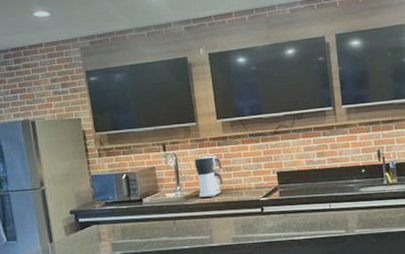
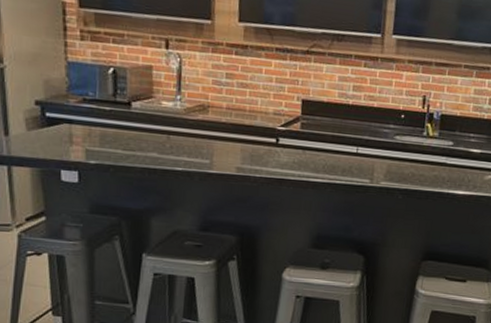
coffee maker: present [194,155,224,199] -> none [202,64,237,117]

